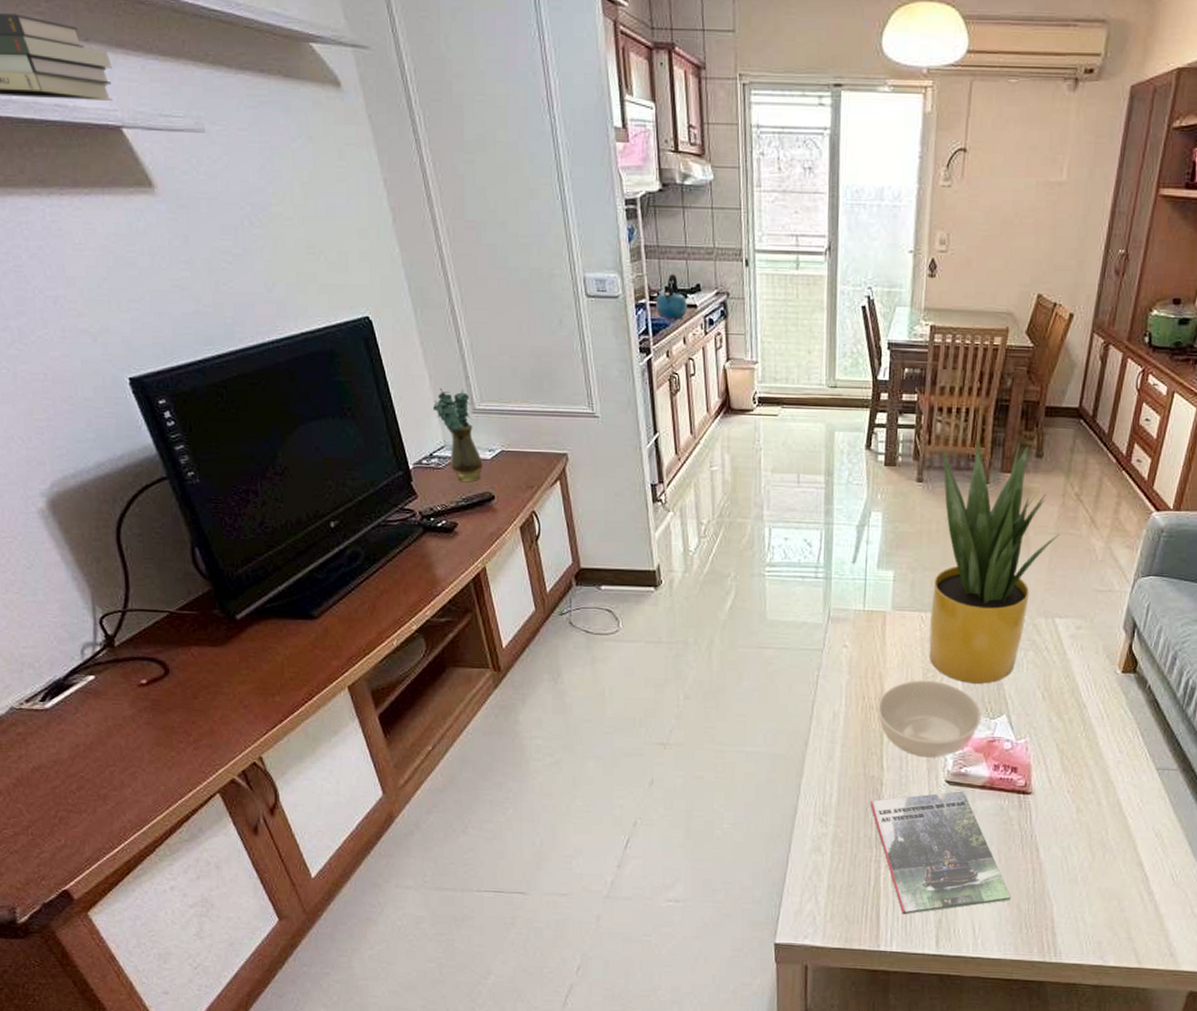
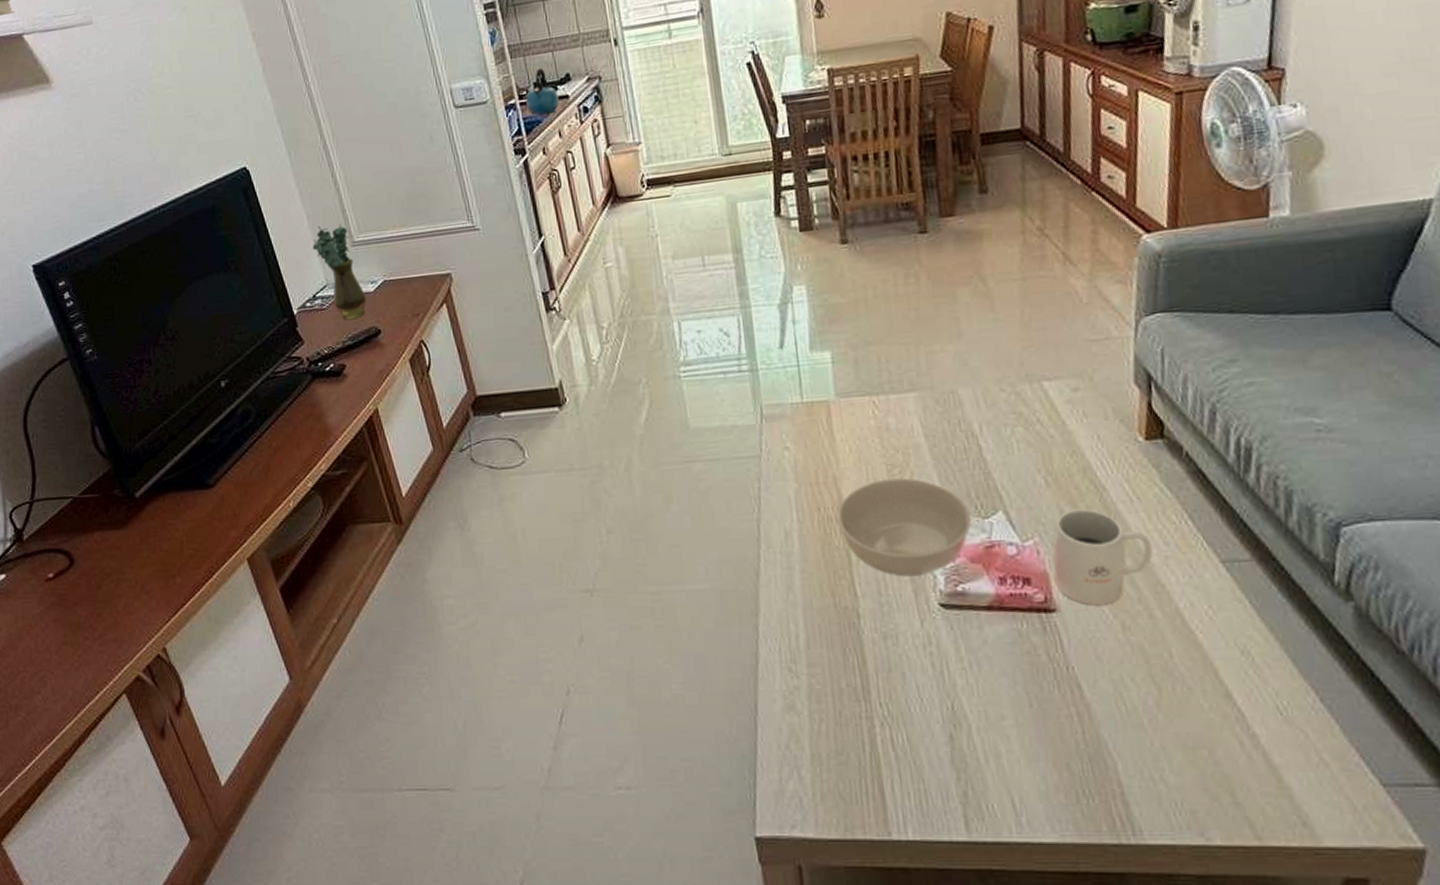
magazine: present [870,791,1012,915] -> none [848,615,1057,788]
planter: present [929,441,1060,684] -> none [865,179,1028,476]
mug: none [1034,719,1110,793] -> present [1052,508,1153,606]

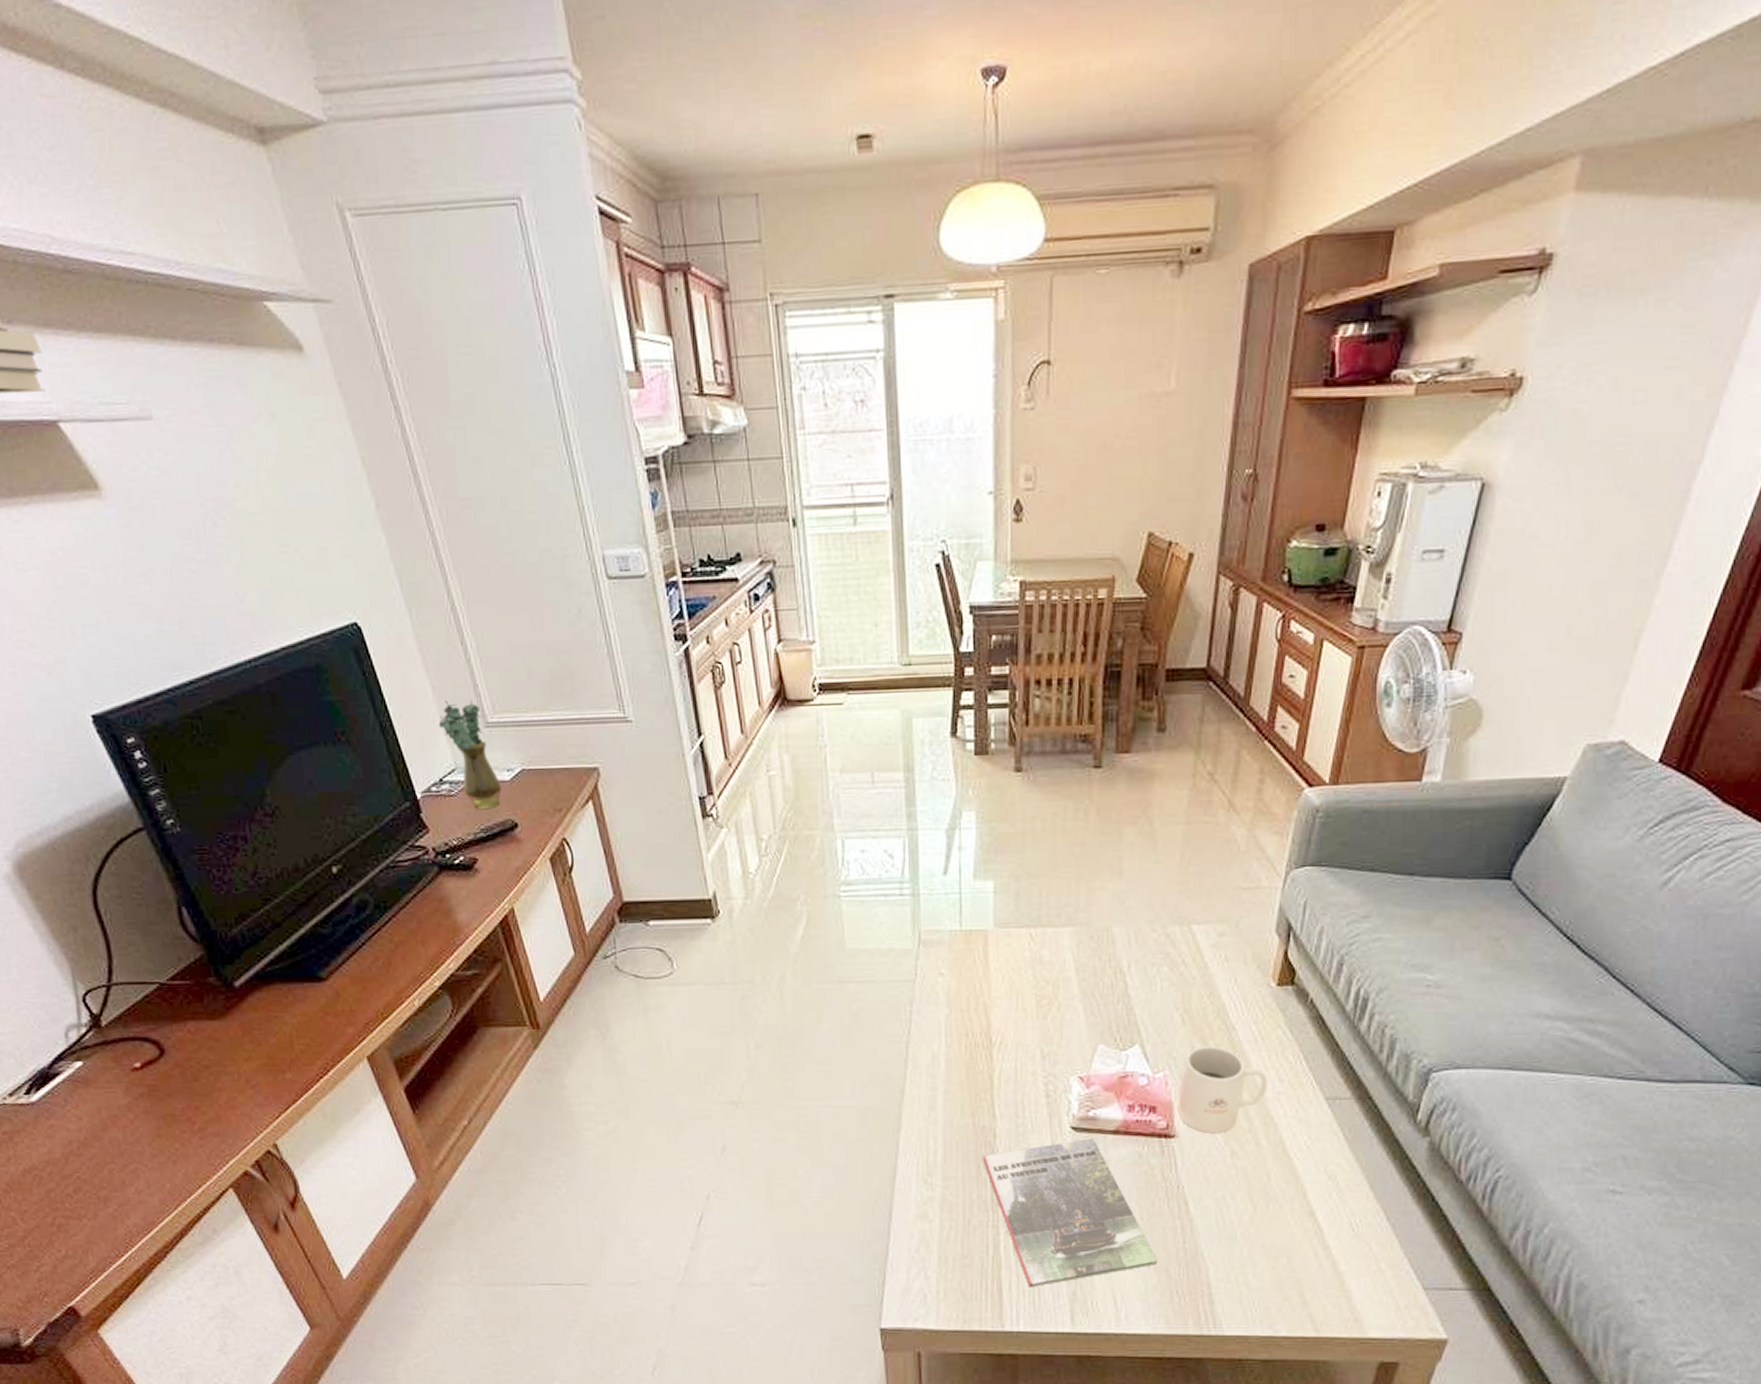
kettle: present [525,68,559,115] -> none [689,543,727,598]
bowl: present [836,478,972,577] -> none [983,1009,1110,1101]
magazine: none [848,615,1057,788] -> present [983,1138,1158,1287]

